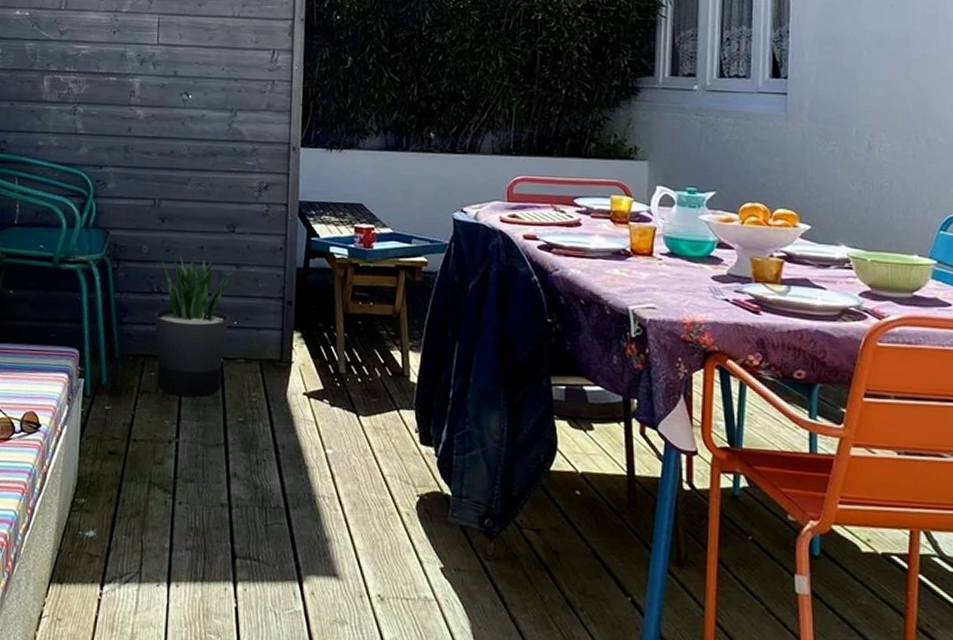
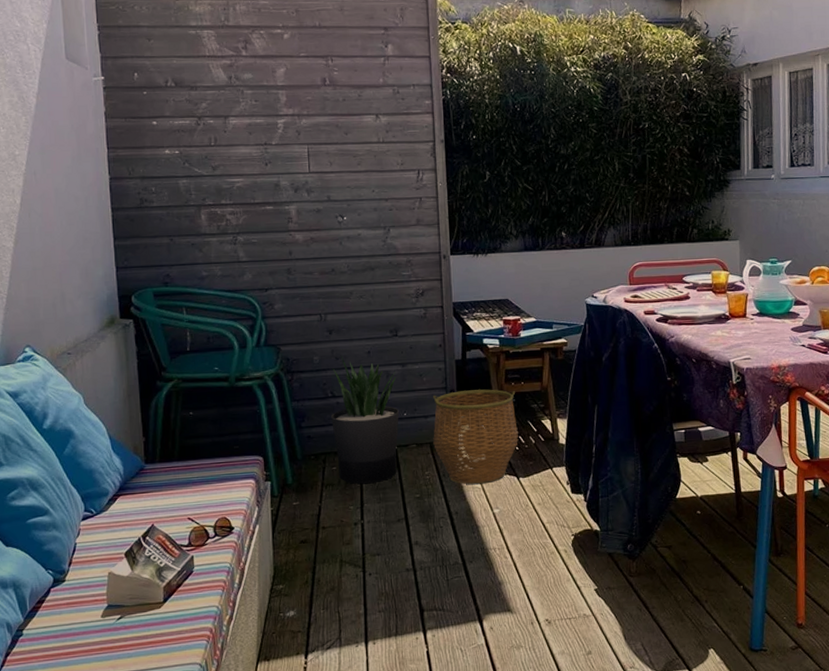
basket: none [264,303,363,417] -> present [433,389,519,485]

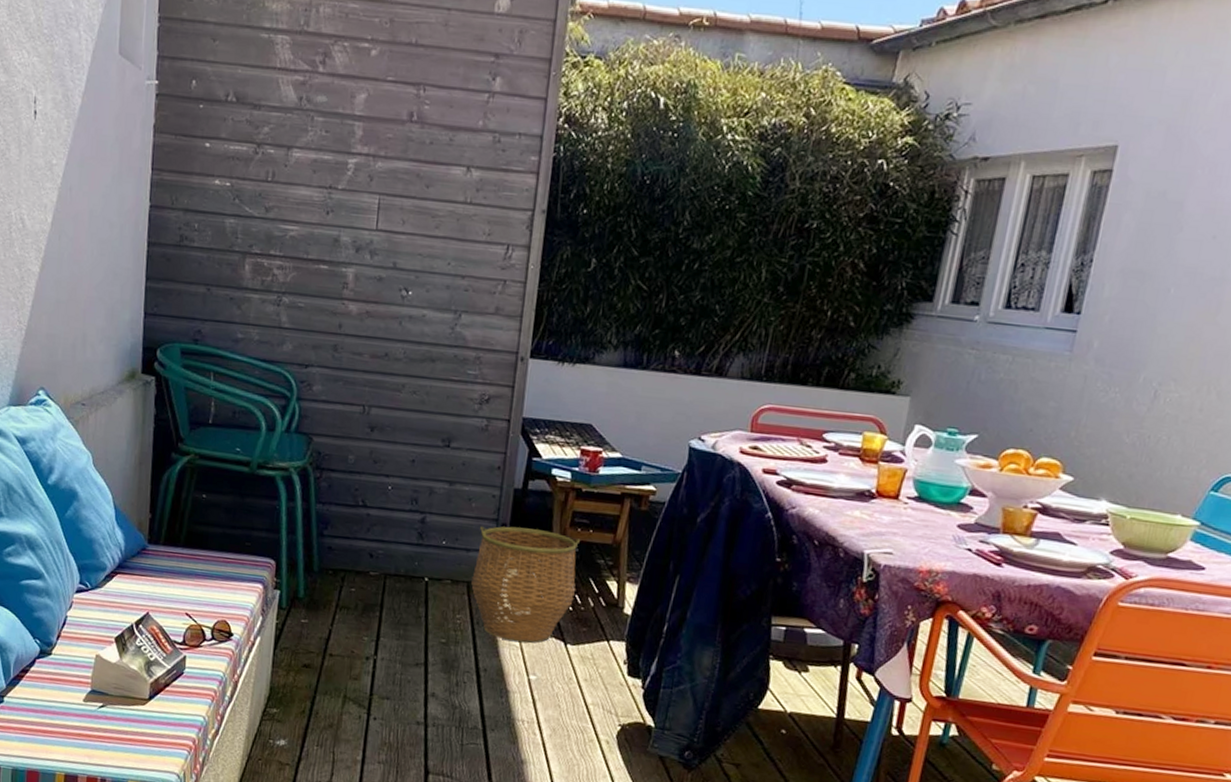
planter: present [331,356,399,484] -> none [357,460,441,616]

